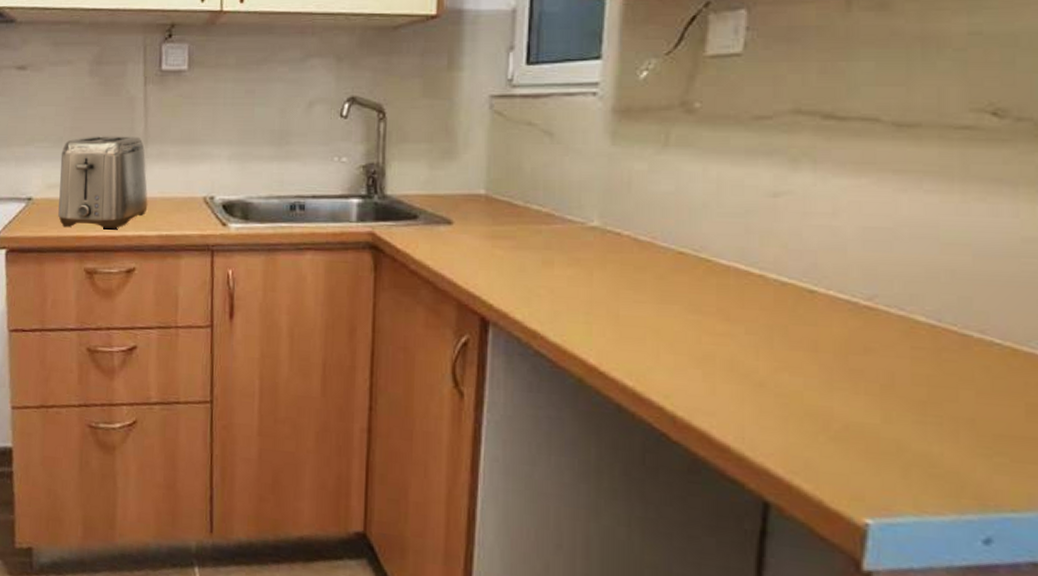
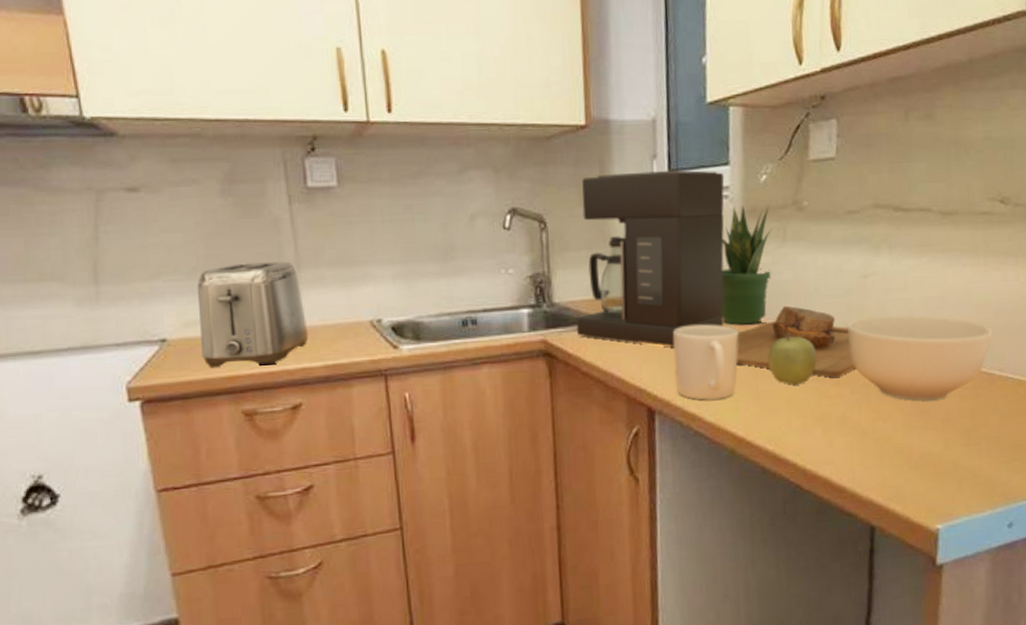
coffee maker: none [407,62,594,255] -> present [576,169,725,347]
mug: none [515,232,599,319] -> present [673,324,739,400]
planter: none [579,104,651,238] -> present [721,206,773,325]
cutting board: none [593,220,754,312] -> present [736,305,855,378]
fruit: none [635,254,700,315] -> present [768,334,817,385]
bowl: none [745,243,971,357] -> present [846,315,993,401]

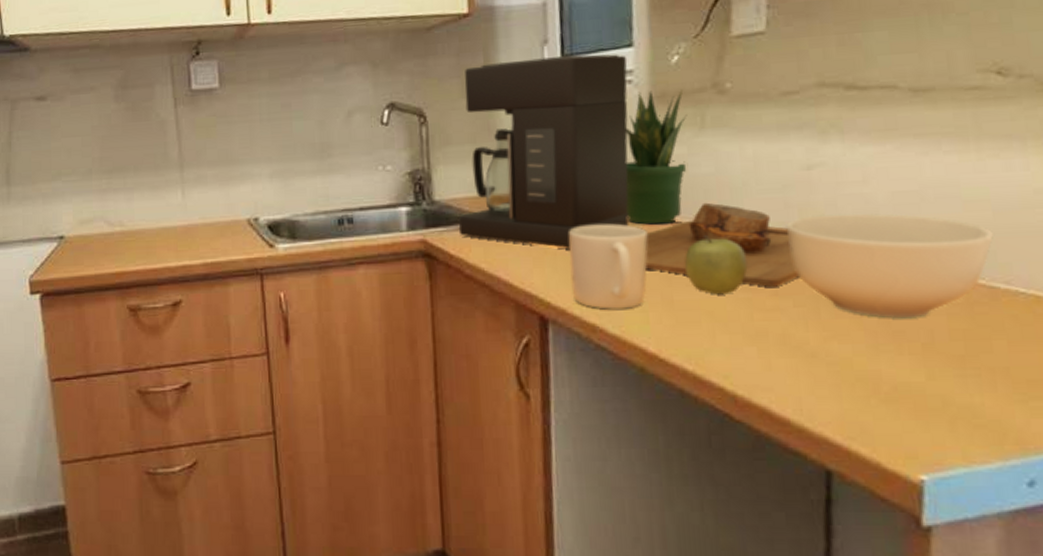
toaster: present [196,261,309,368] -> none [91,161,189,265]

